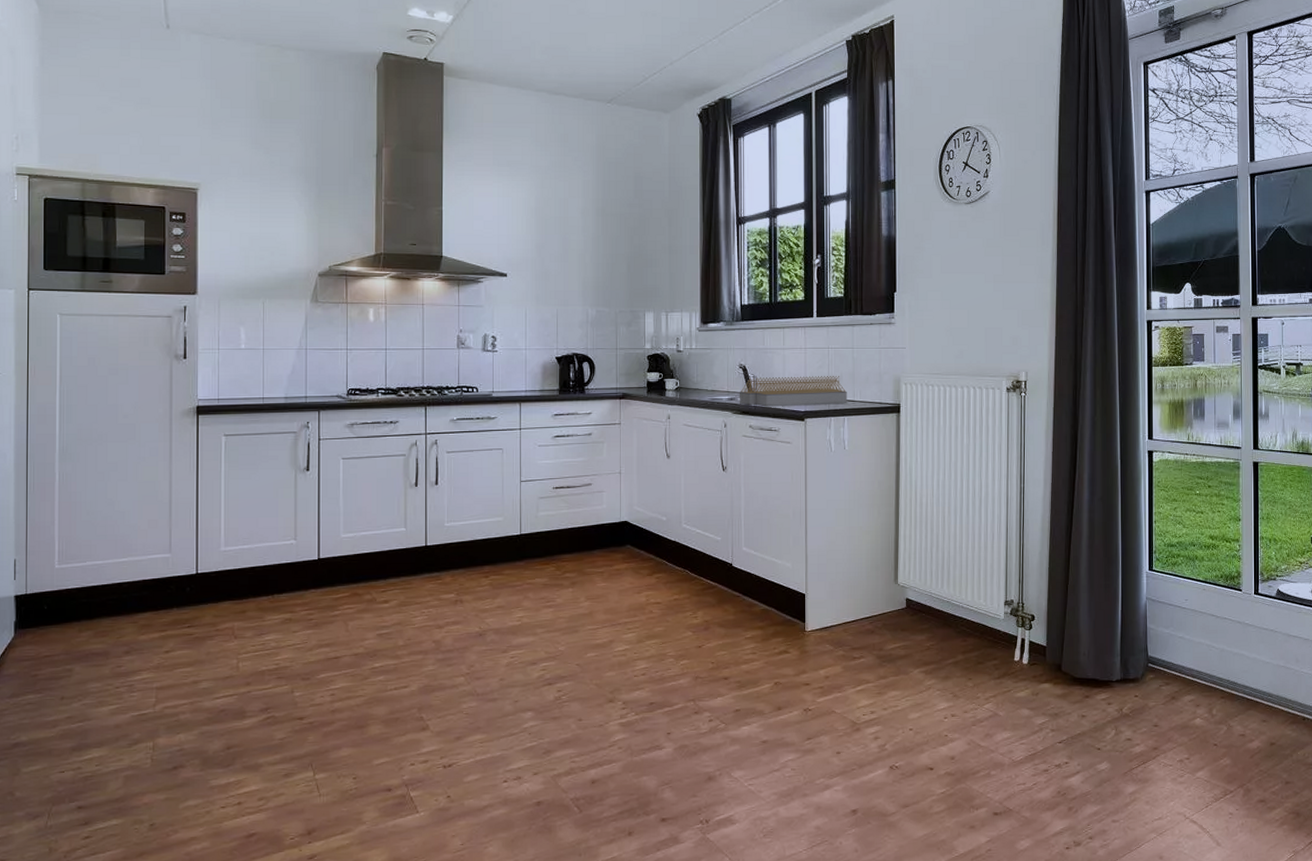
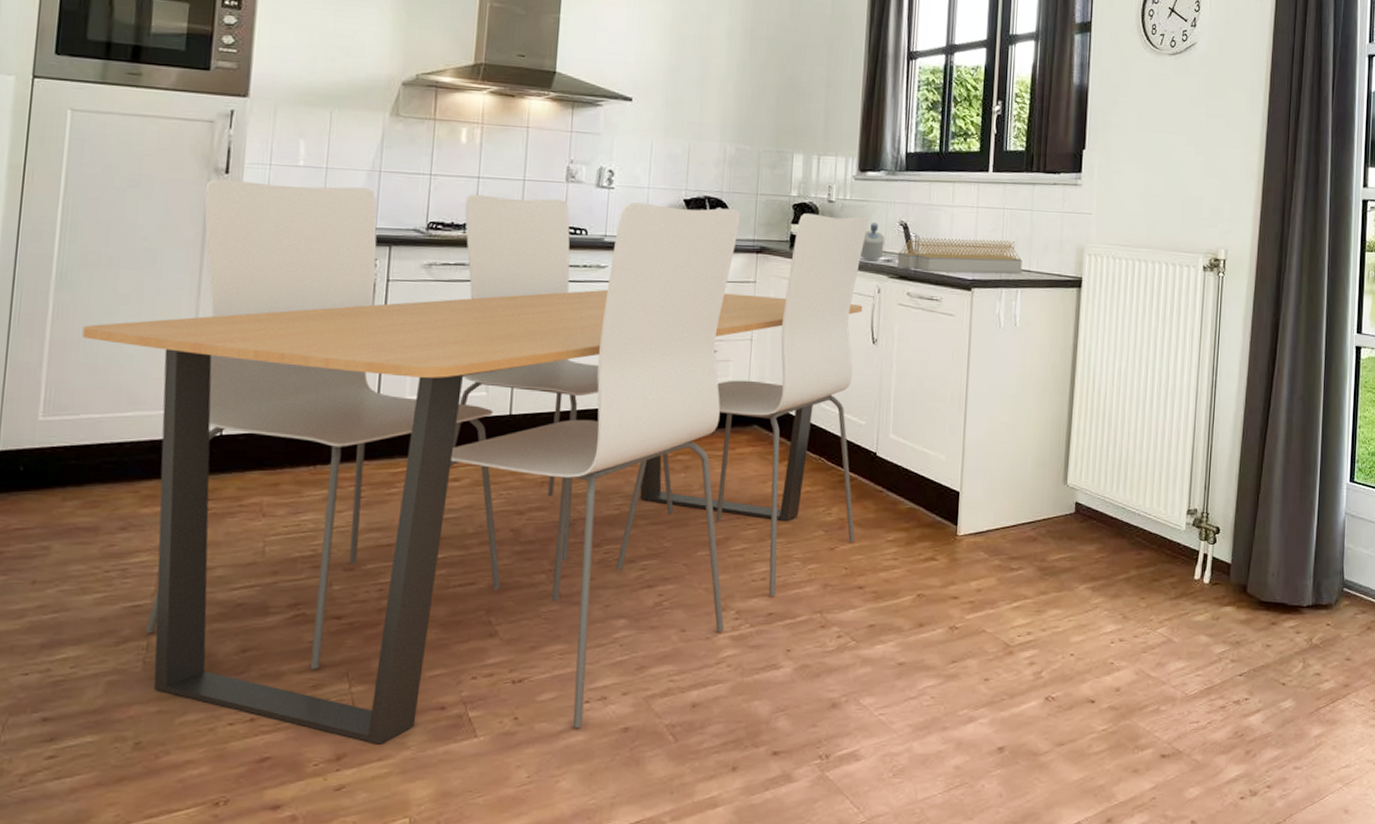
dining table: none [83,362,719,821] -> present [82,178,867,745]
soap dispenser: none [708,367,727,400] -> present [861,223,885,262]

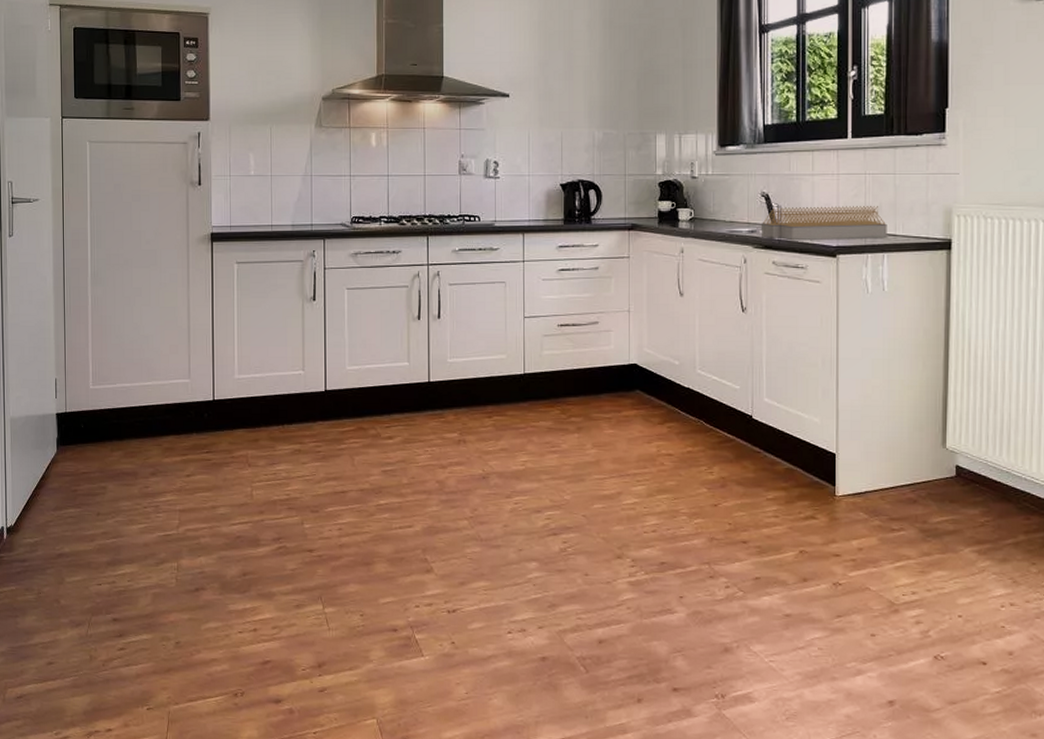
dining table: present [82,178,867,745] -> none [112,189,737,657]
soap dispenser: present [861,223,885,262] -> none [726,196,748,233]

